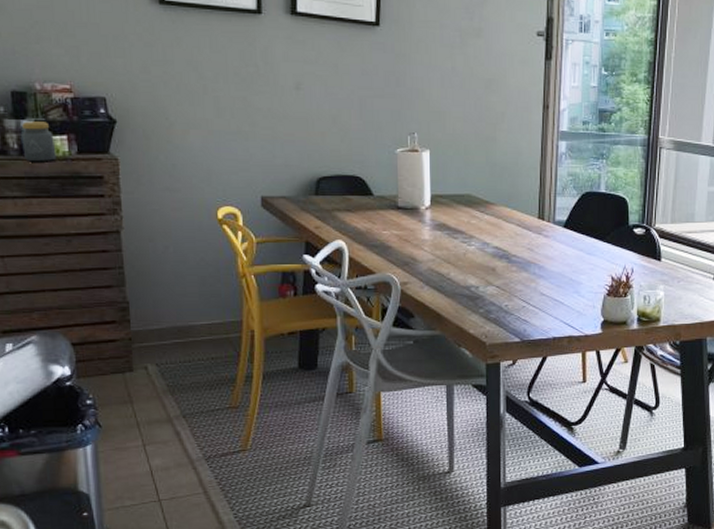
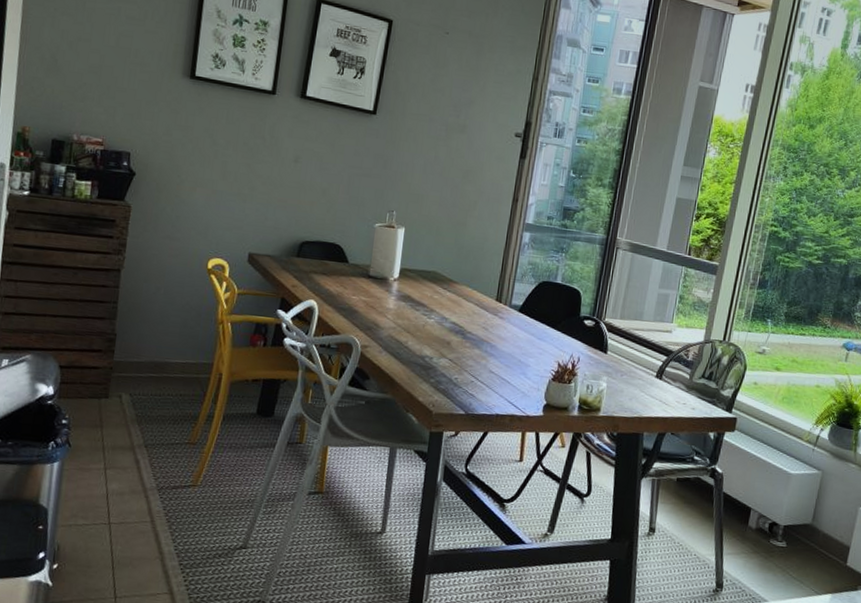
jar: present [21,121,57,162] -> none [52,166,80,203]

